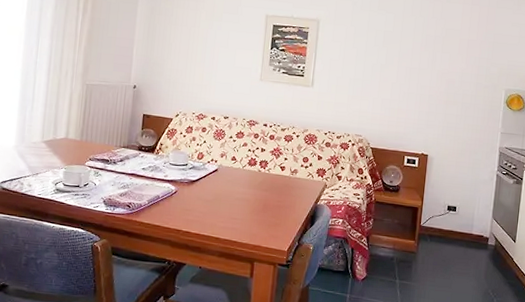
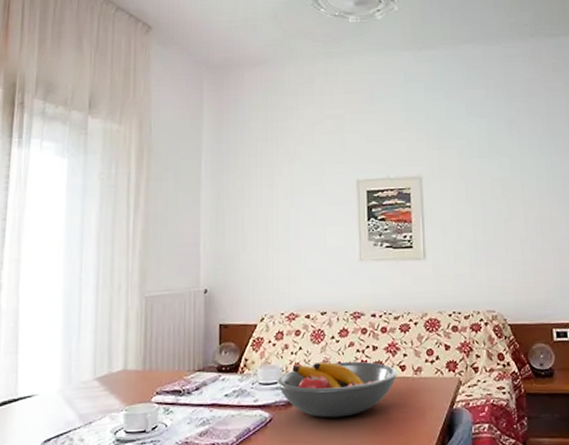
fruit bowl: none [183,154,278,198] -> present [277,361,397,418]

